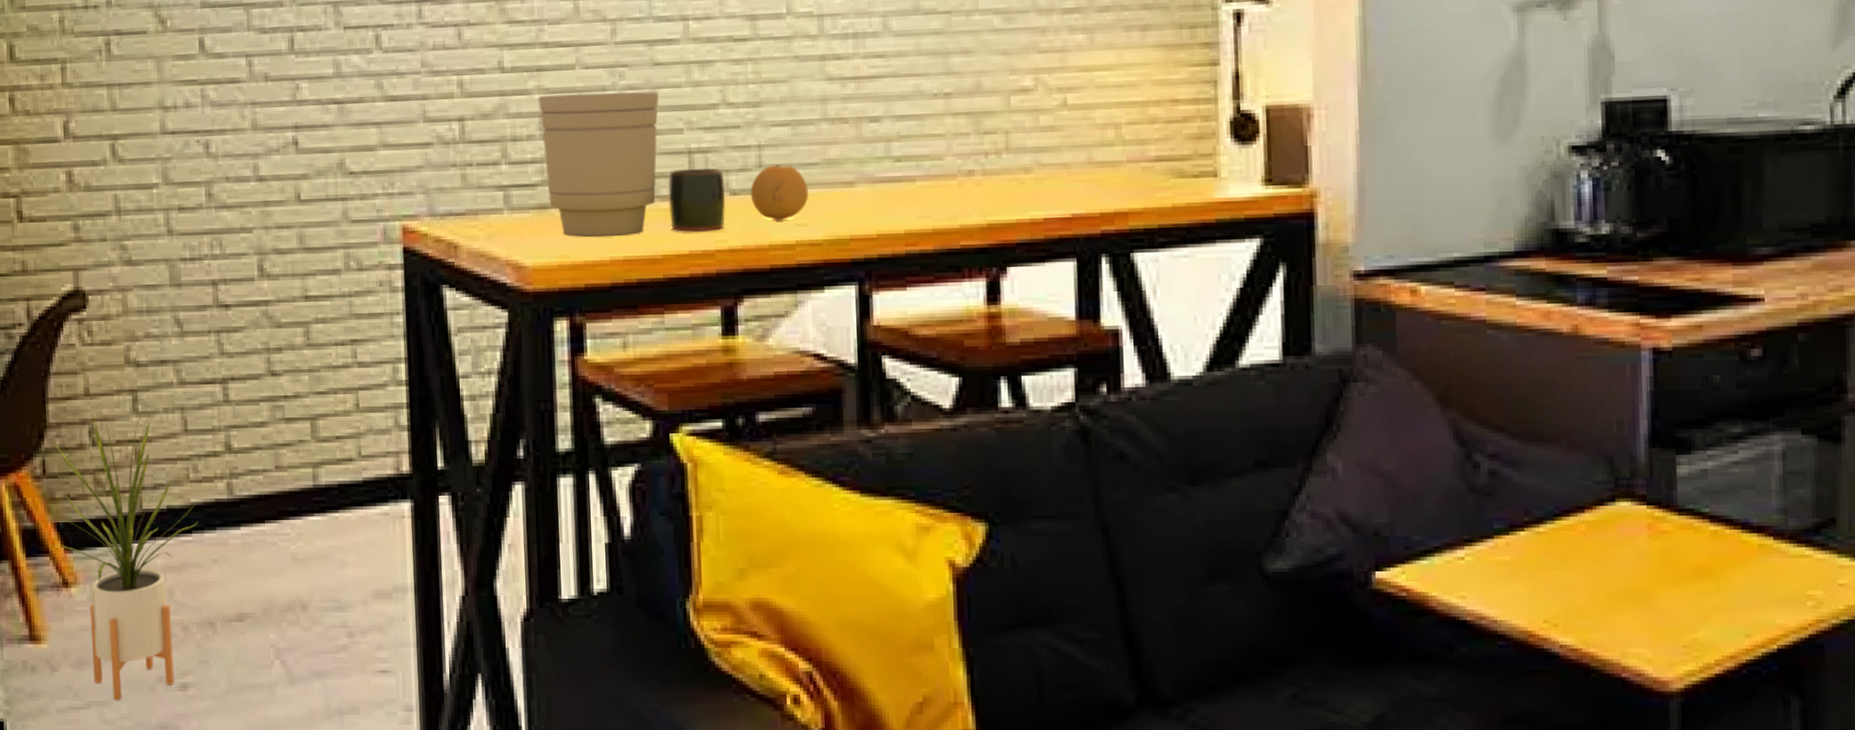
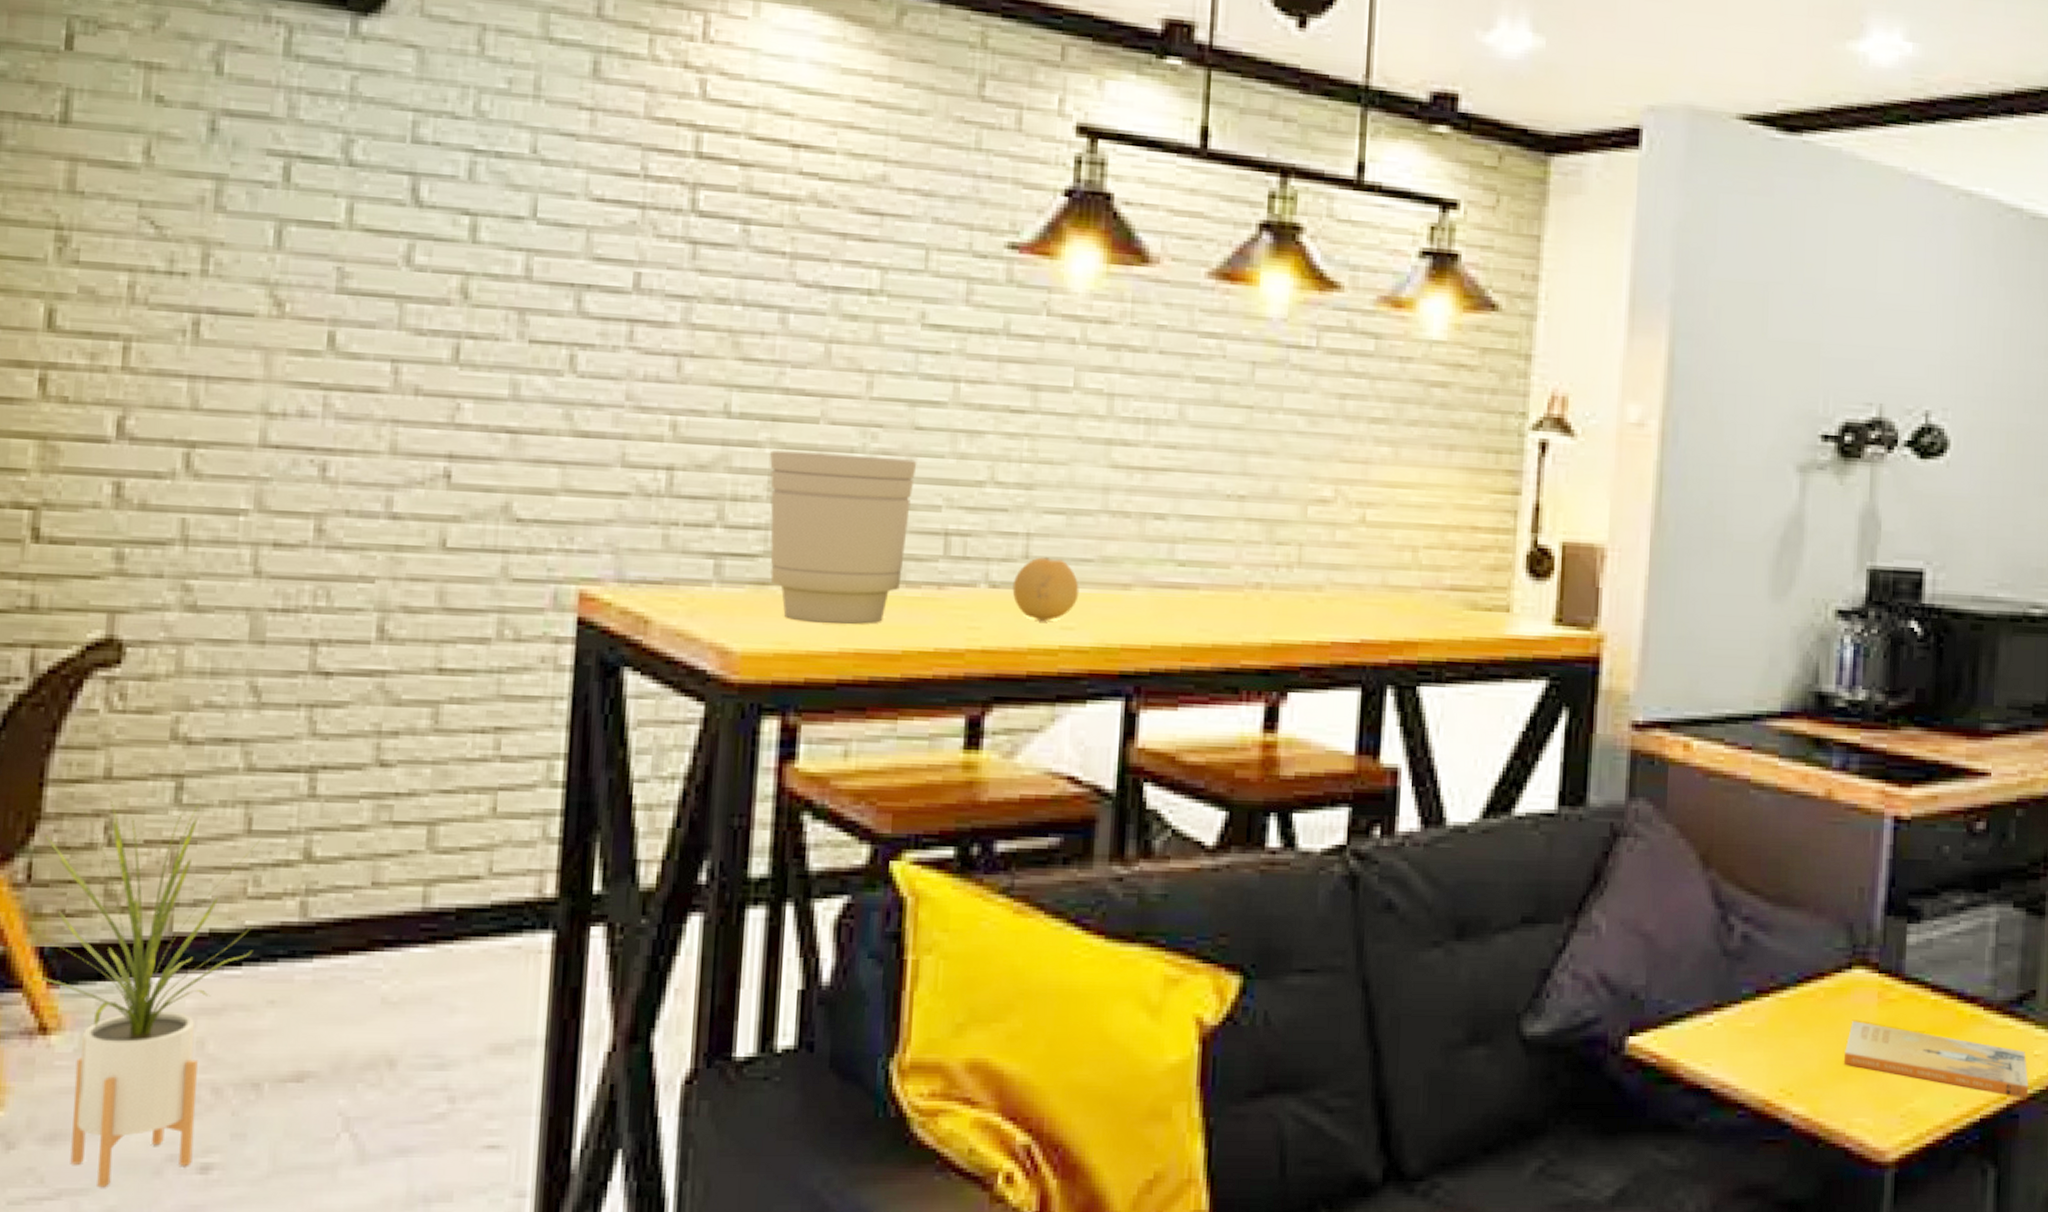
mug: present [668,168,726,232] -> none [914,551,984,627]
book: none [1614,553,1835,629] -> present [1844,1021,2029,1099]

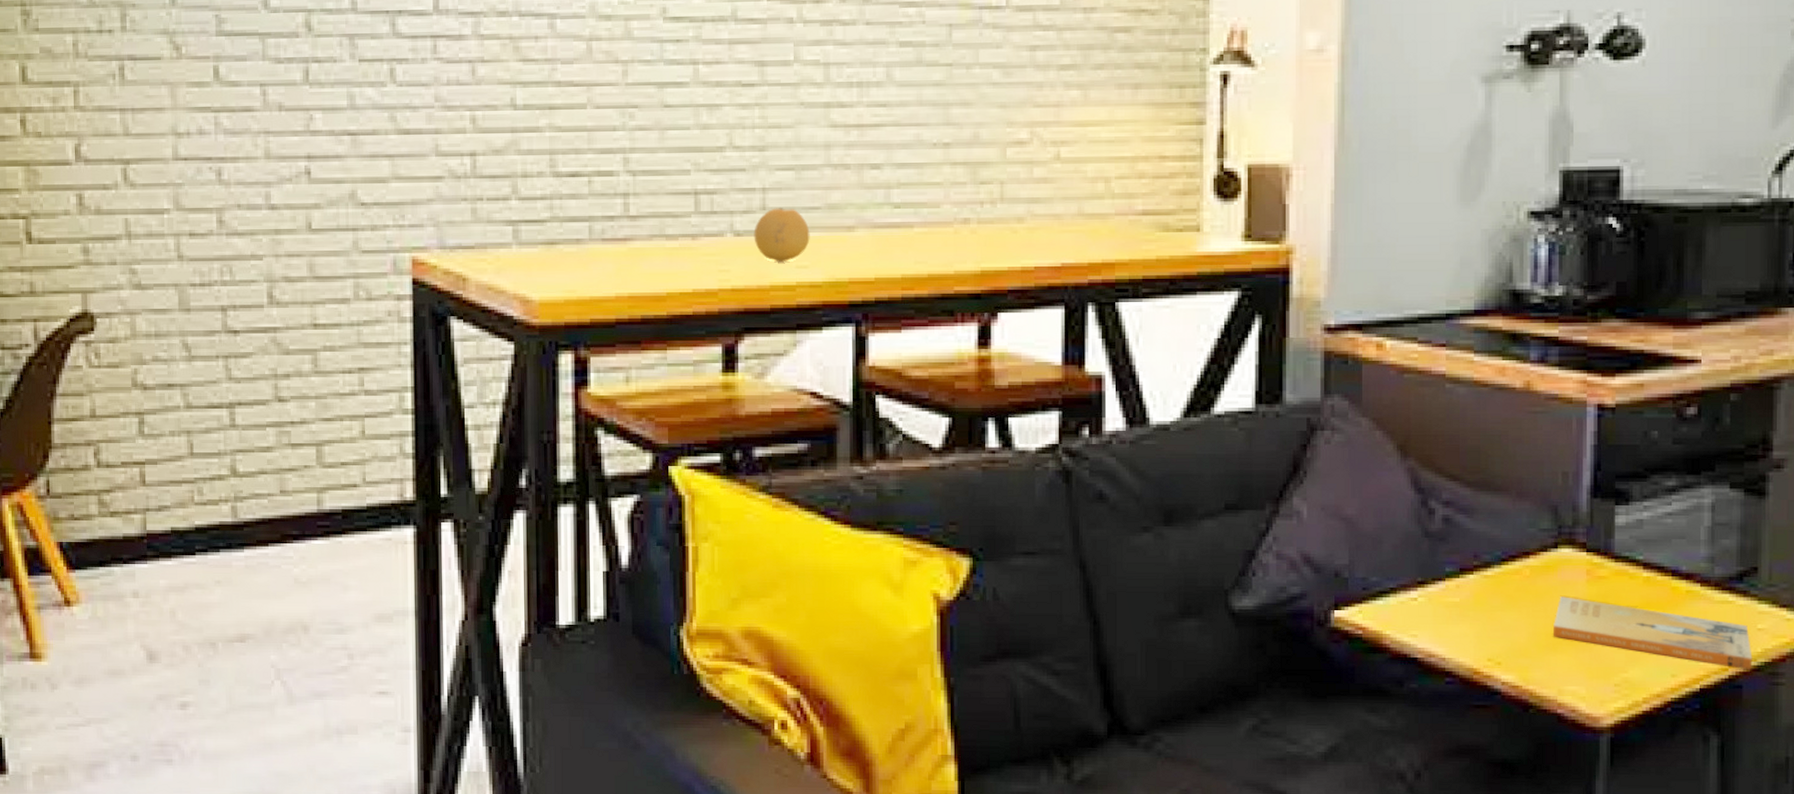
house plant: present [18,799,262,1188] -> none [44,431,201,718]
flower pot: present [770,450,917,624] -> none [550,132,668,273]

